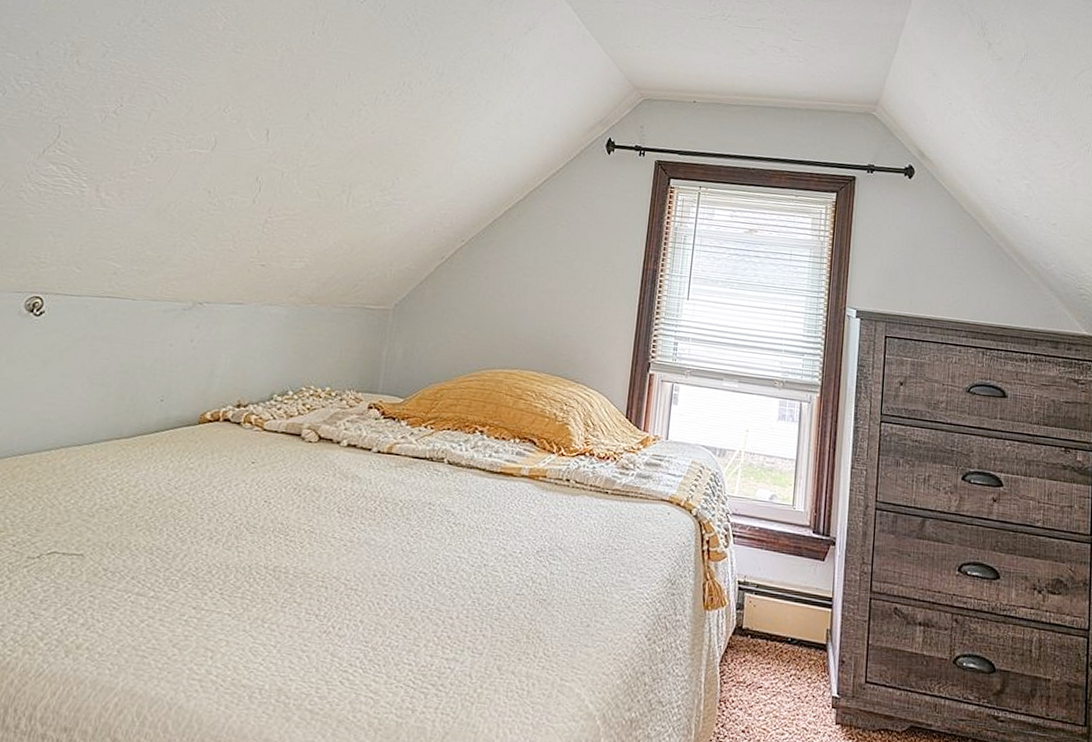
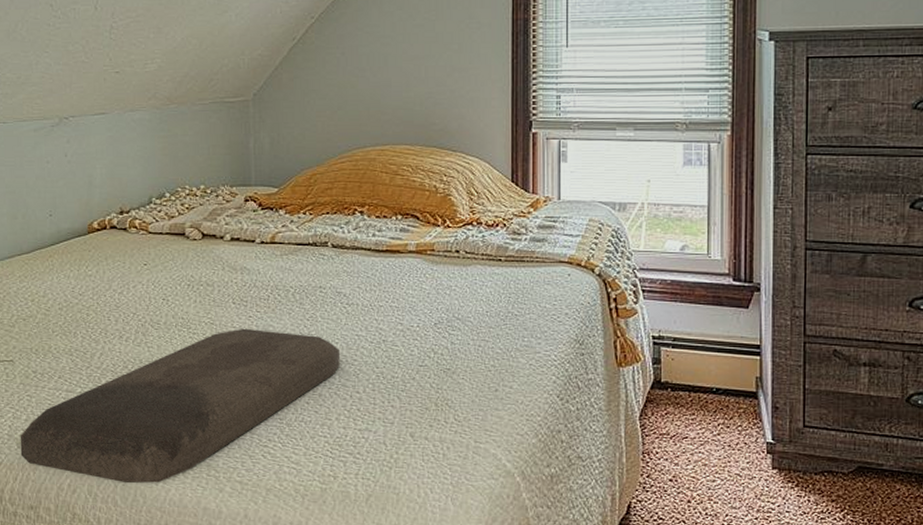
cushion: none [66,539,439,708] -> present [20,328,340,484]

